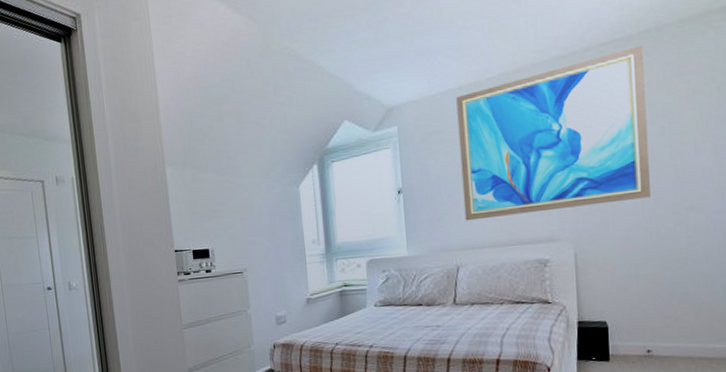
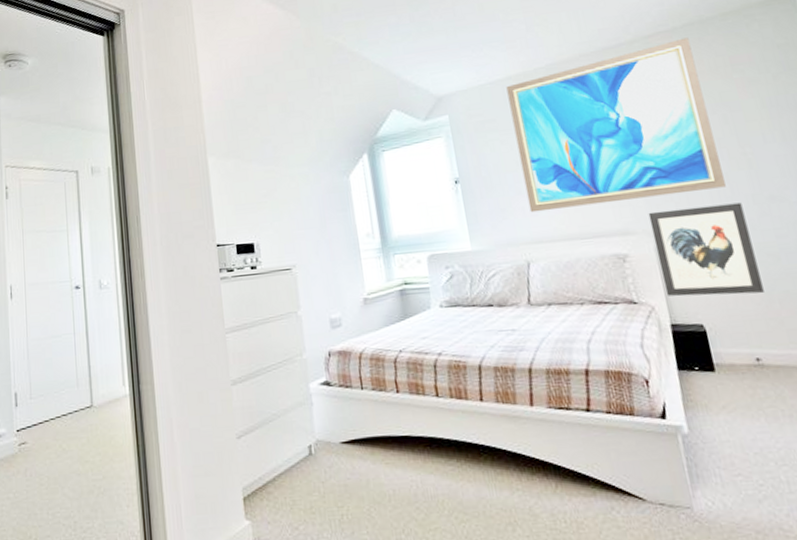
wall art: none [574,212,666,297] -> present [648,202,764,297]

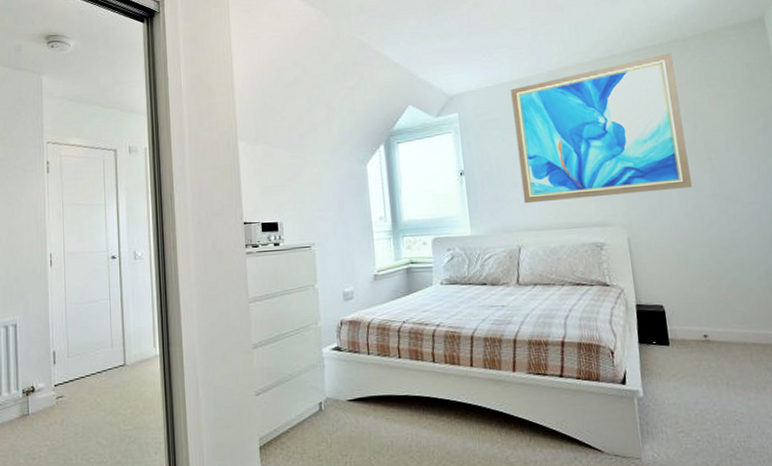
wall art: present [648,202,764,297] -> none [625,201,715,281]

